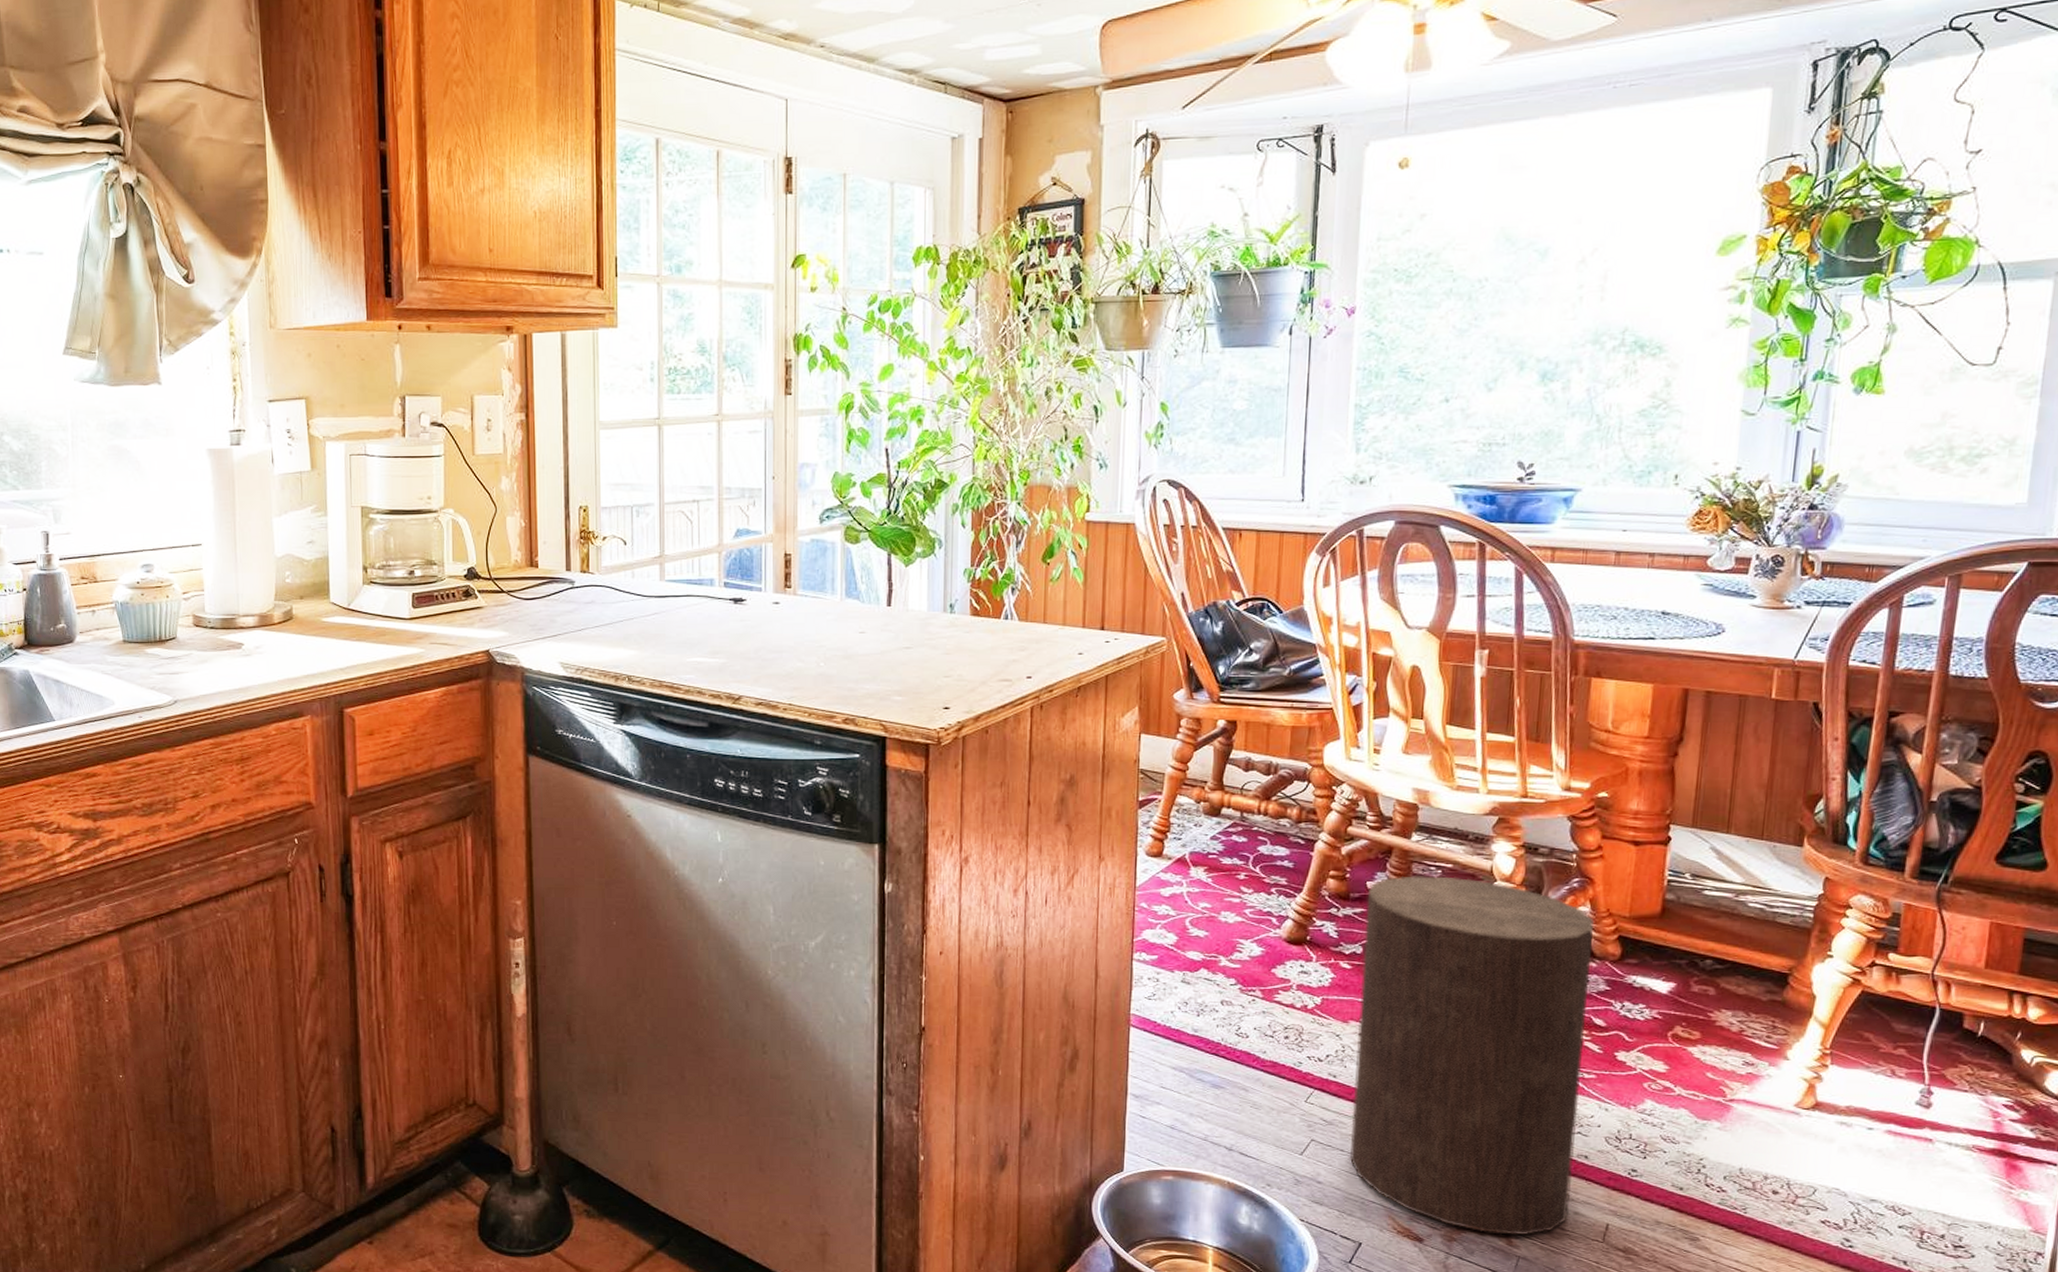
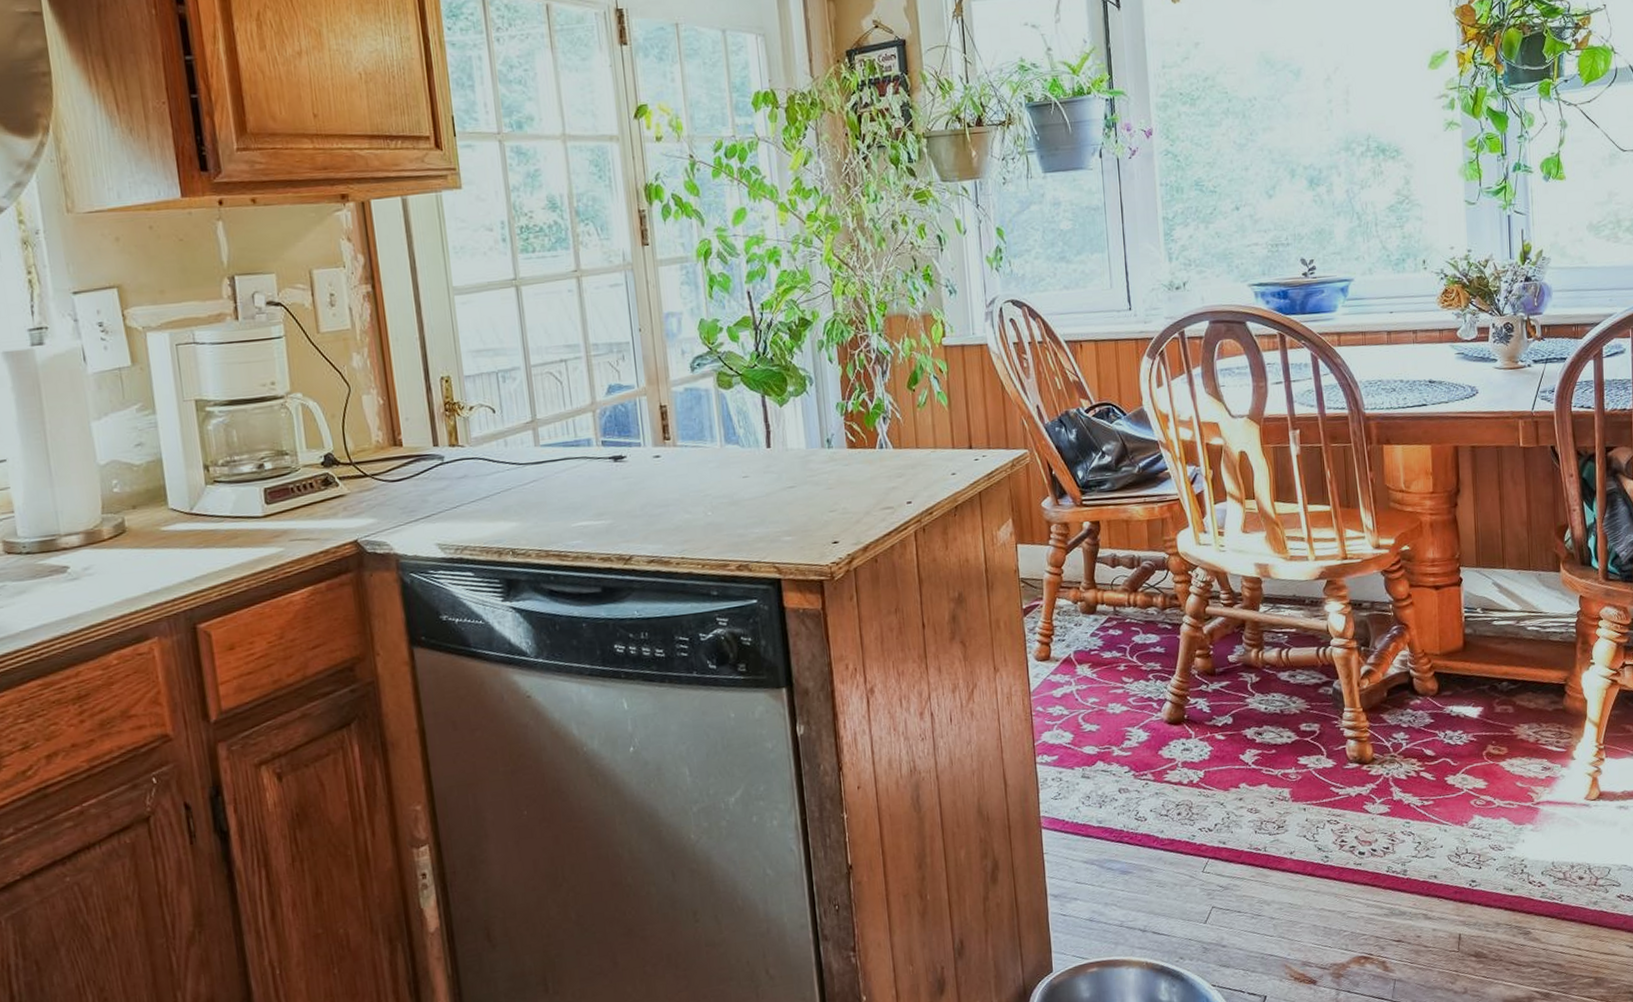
stool: present [1349,876,1594,1235] -> none [1230,639,1428,964]

